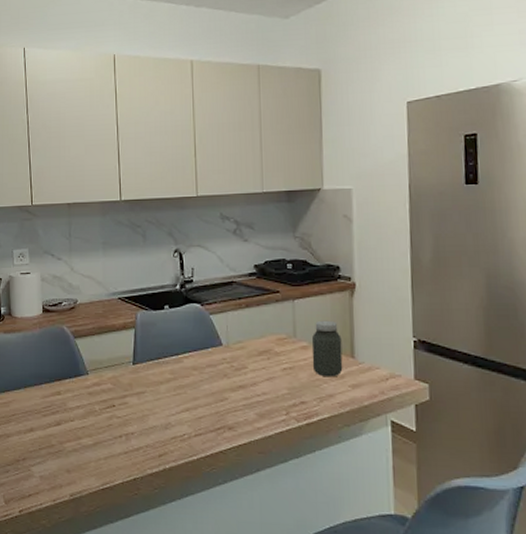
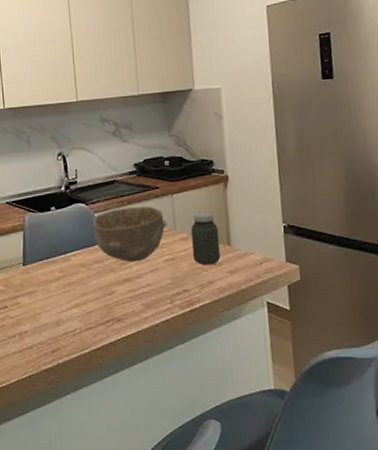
bowl: none [207,310,287,369] -> present [93,206,167,262]

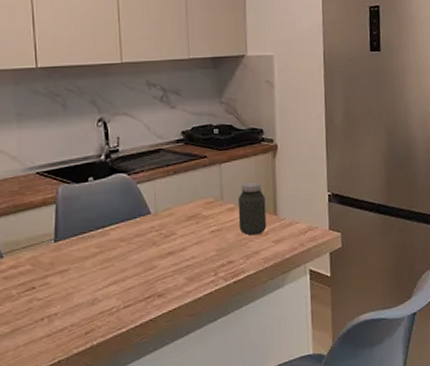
bowl: present [93,206,167,262] -> none [135,175,214,235]

